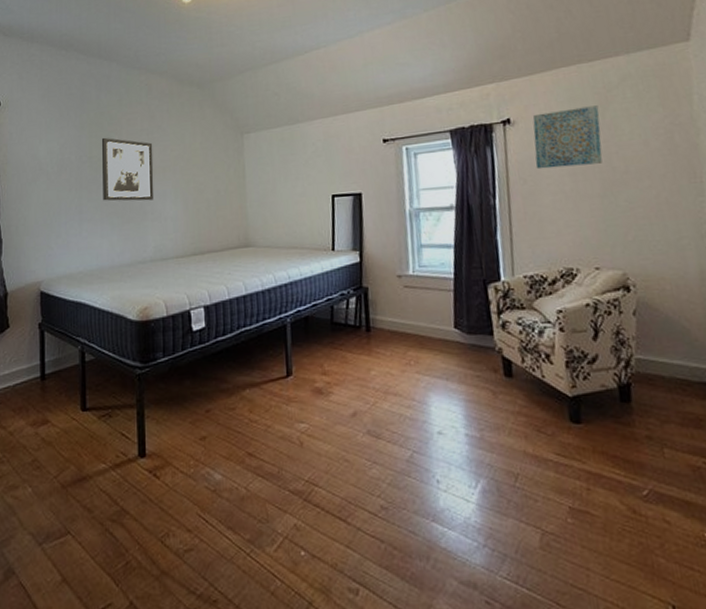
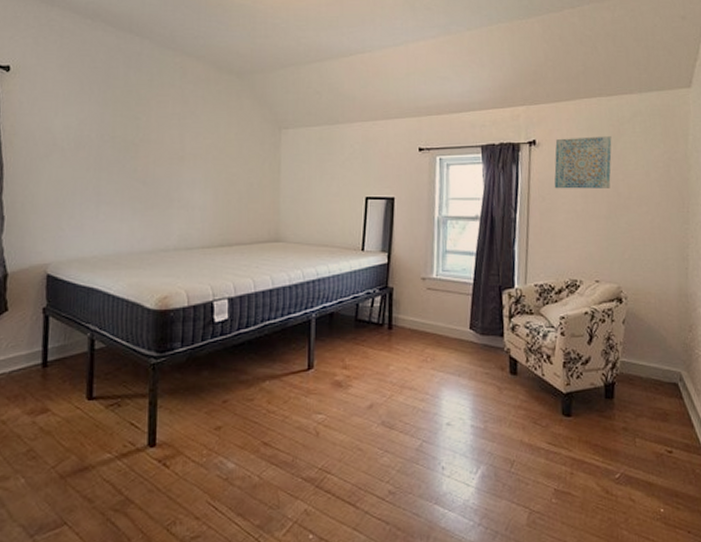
wall art: present [101,137,154,201] -> none [125,117,184,188]

